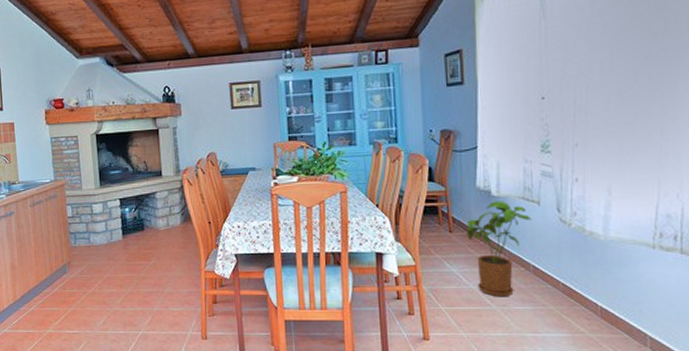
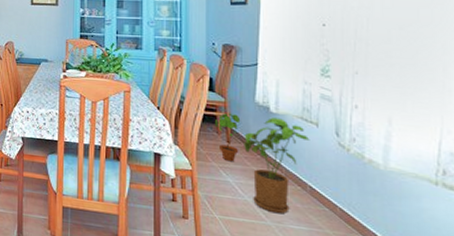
potted plant: none [437,201,463,252] -> present [215,113,241,162]

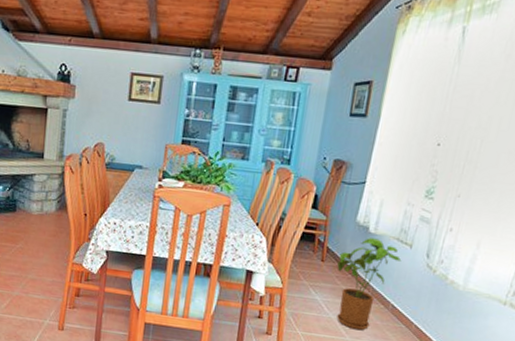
potted plant: present [215,113,241,162] -> none [312,231,339,281]

